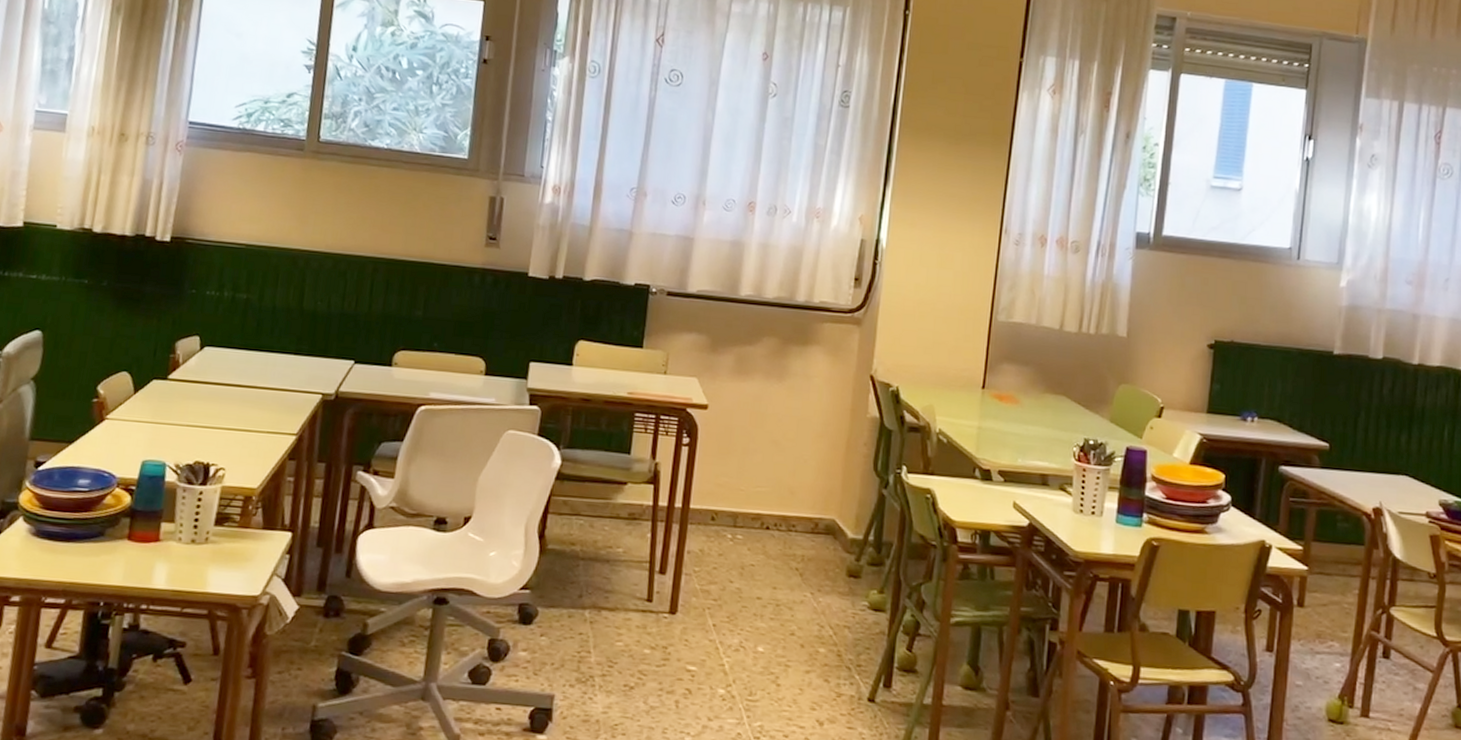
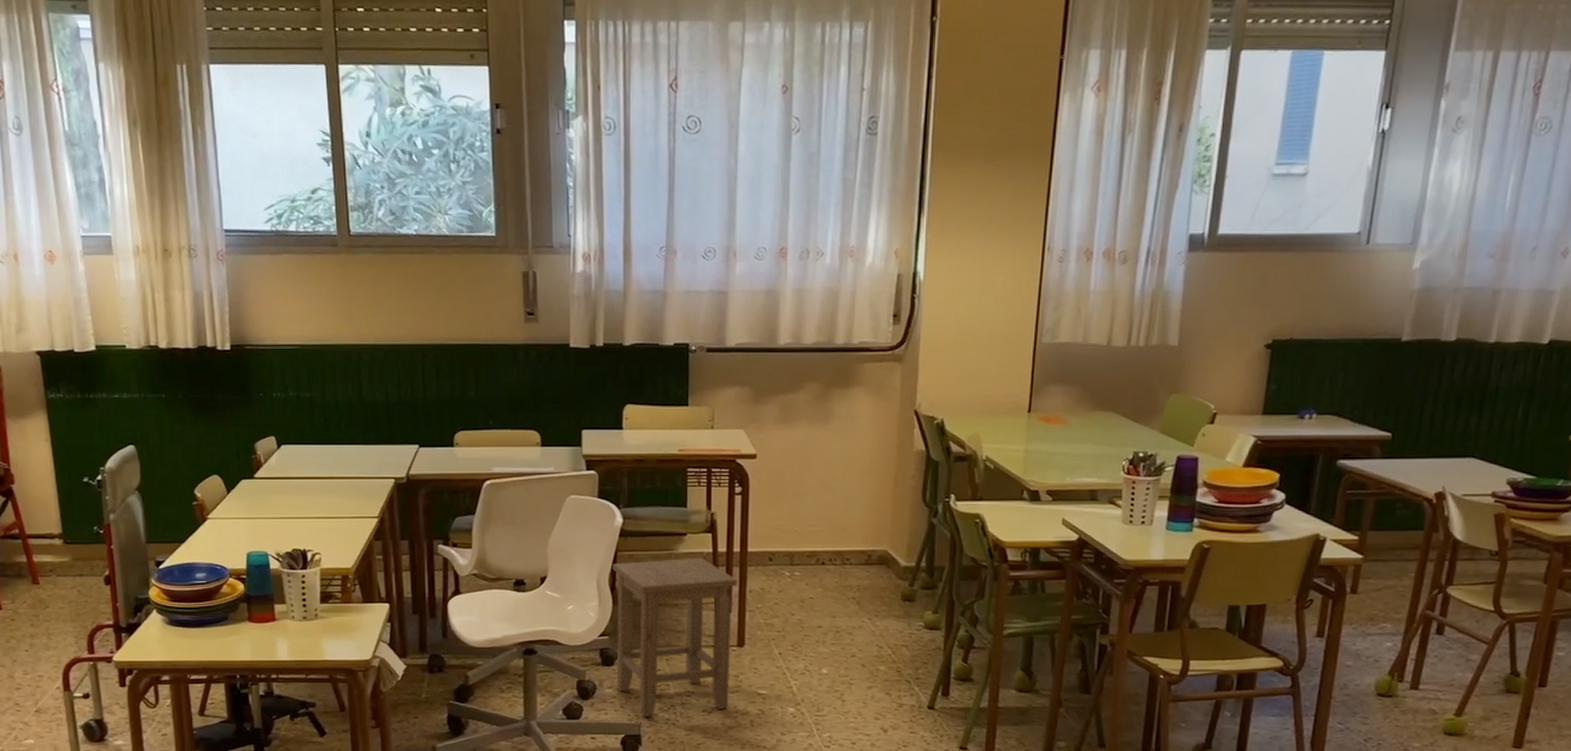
stool: none [532,508,677,688] -> present [612,557,738,717]

